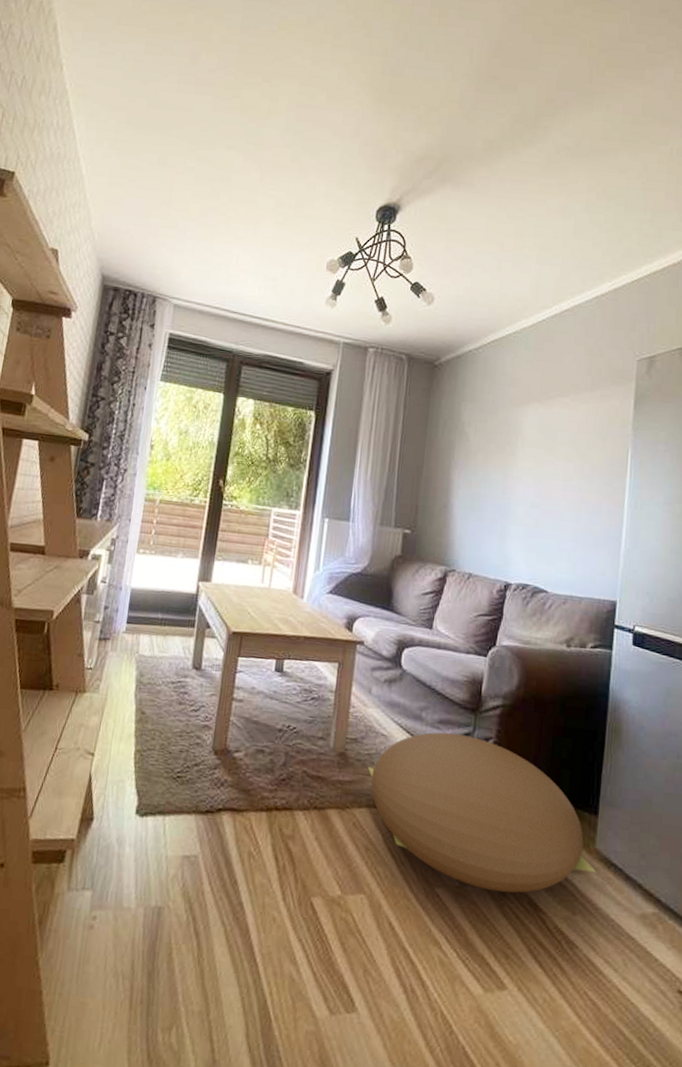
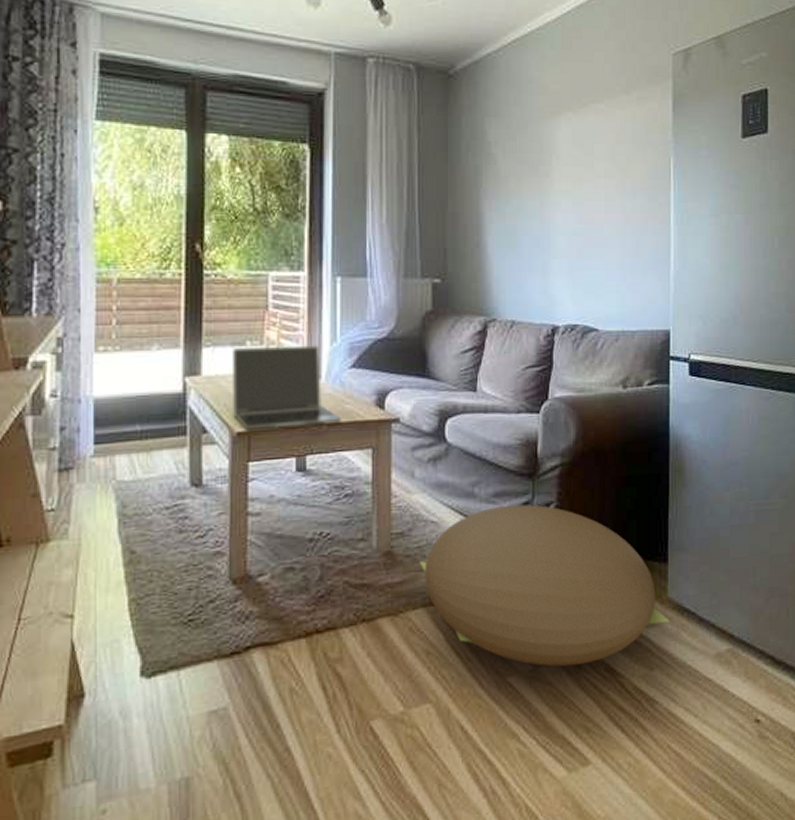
laptop: none [231,564,316,638] -> present [233,345,342,431]

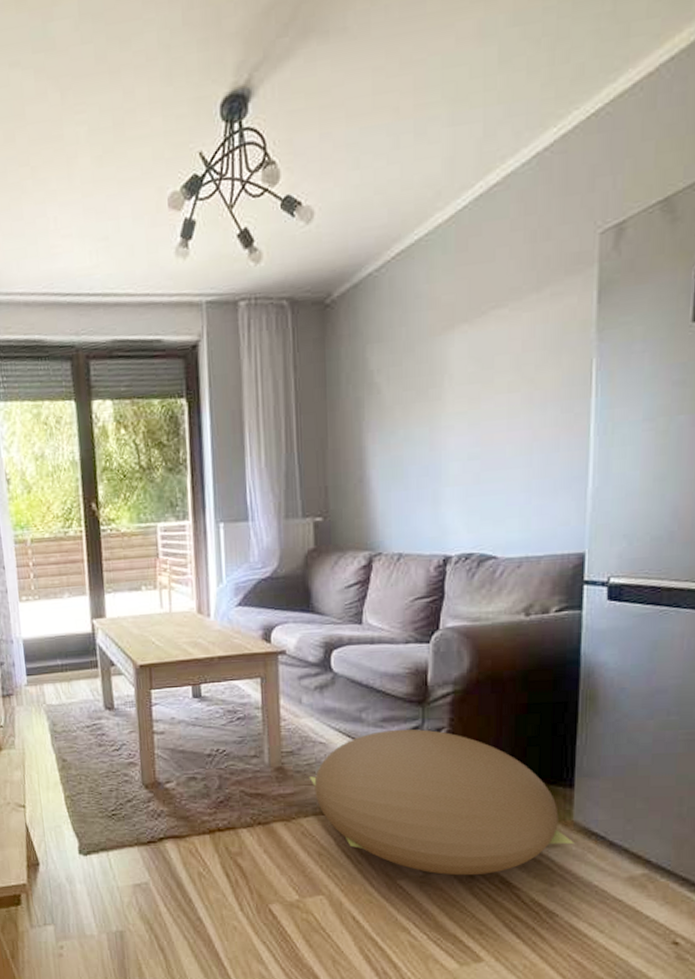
laptop: present [233,345,342,431] -> none [131,587,231,664]

